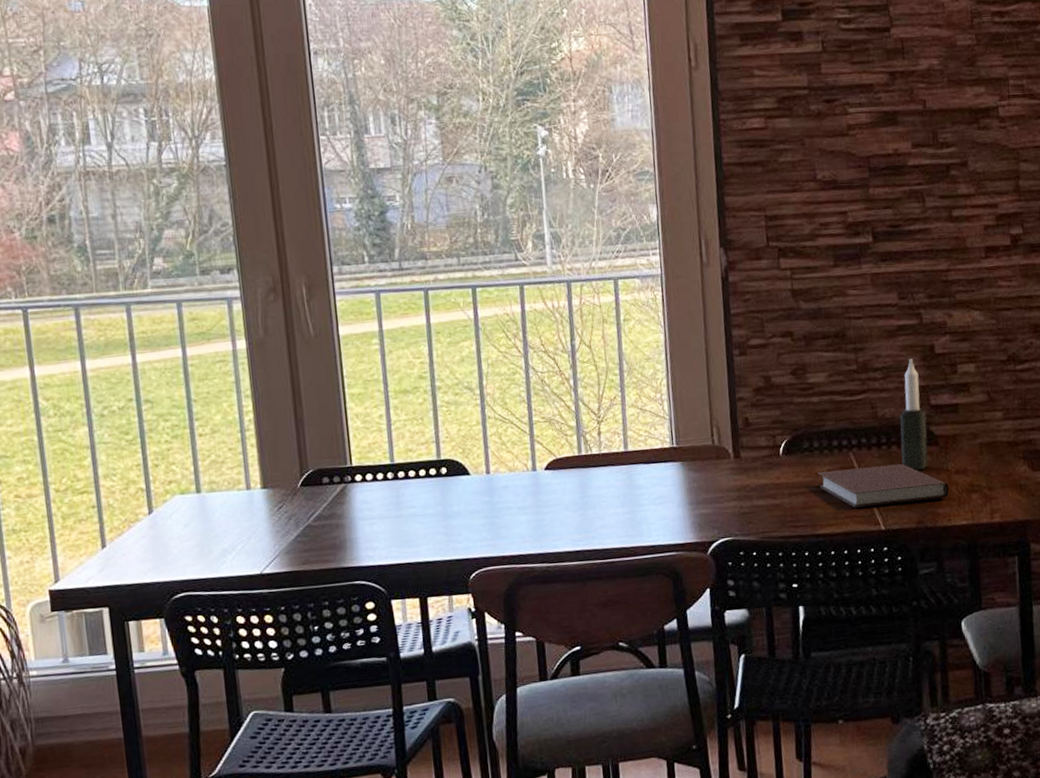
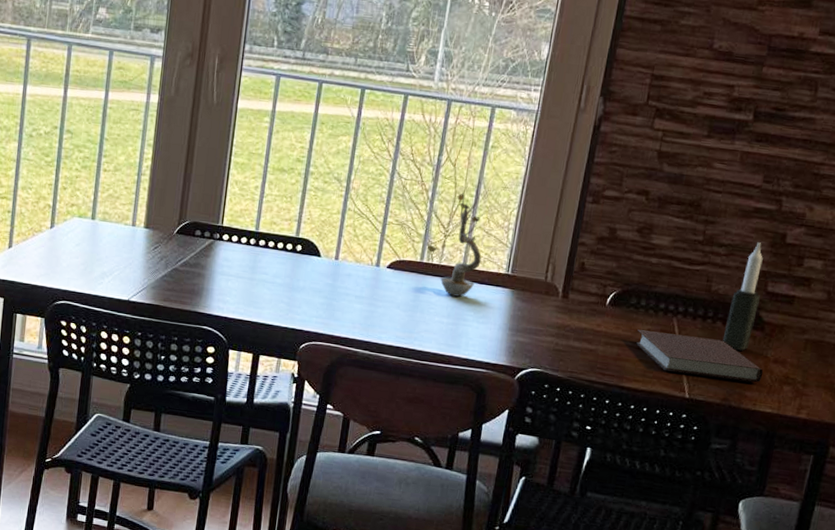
plant: none [583,357,643,483] -> present [427,180,488,297]

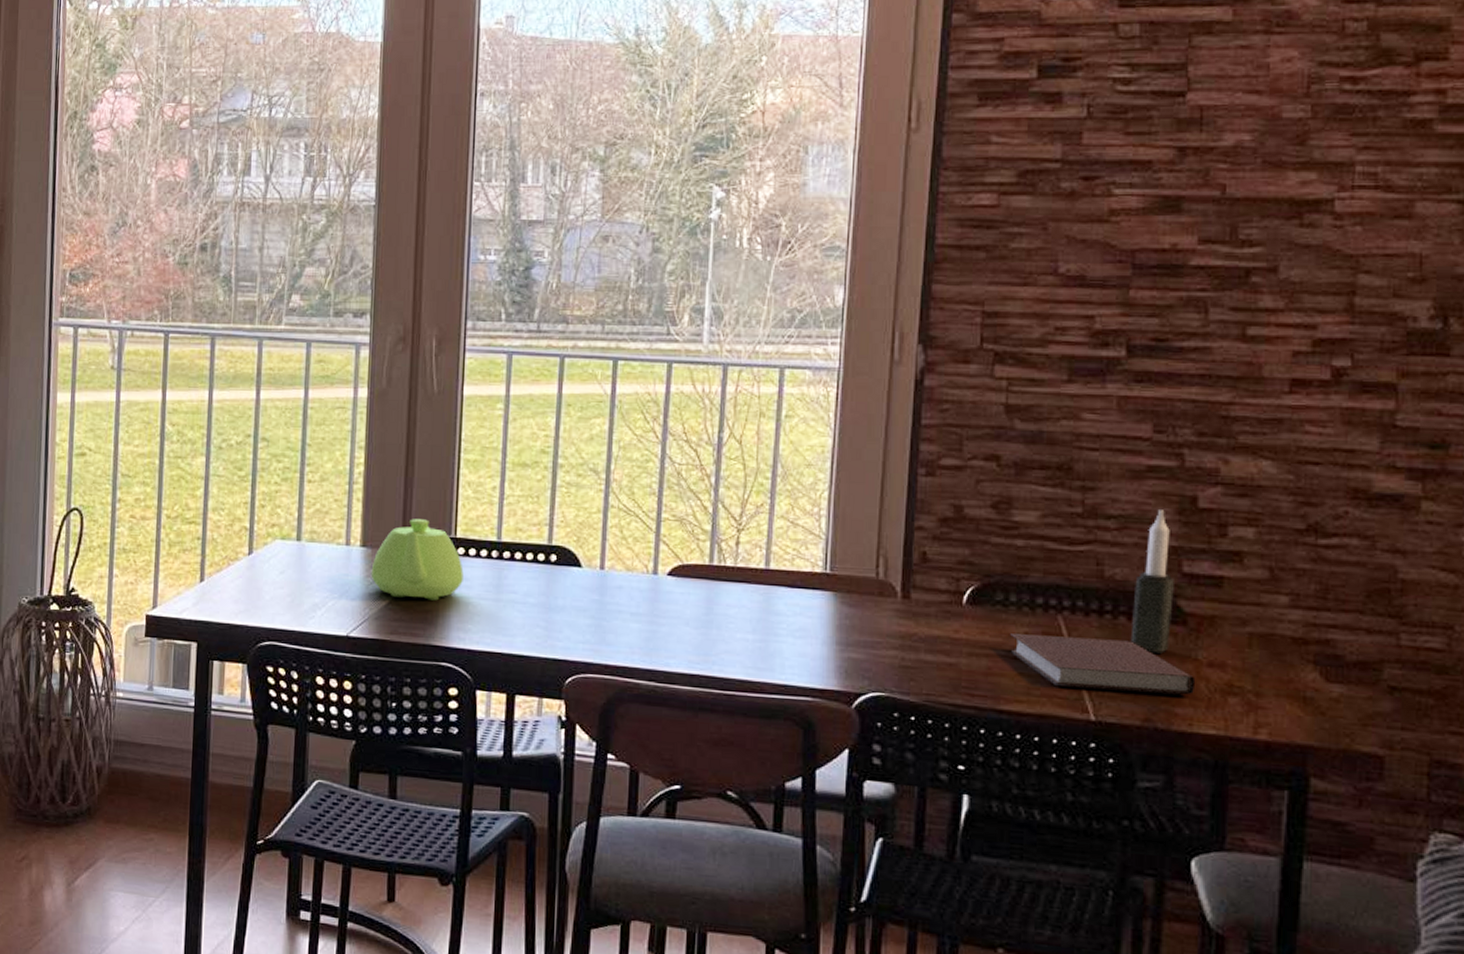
teapot: none [151,208,227,276] -> present [371,519,464,601]
plant: present [427,180,488,297] -> none [717,459,790,606]

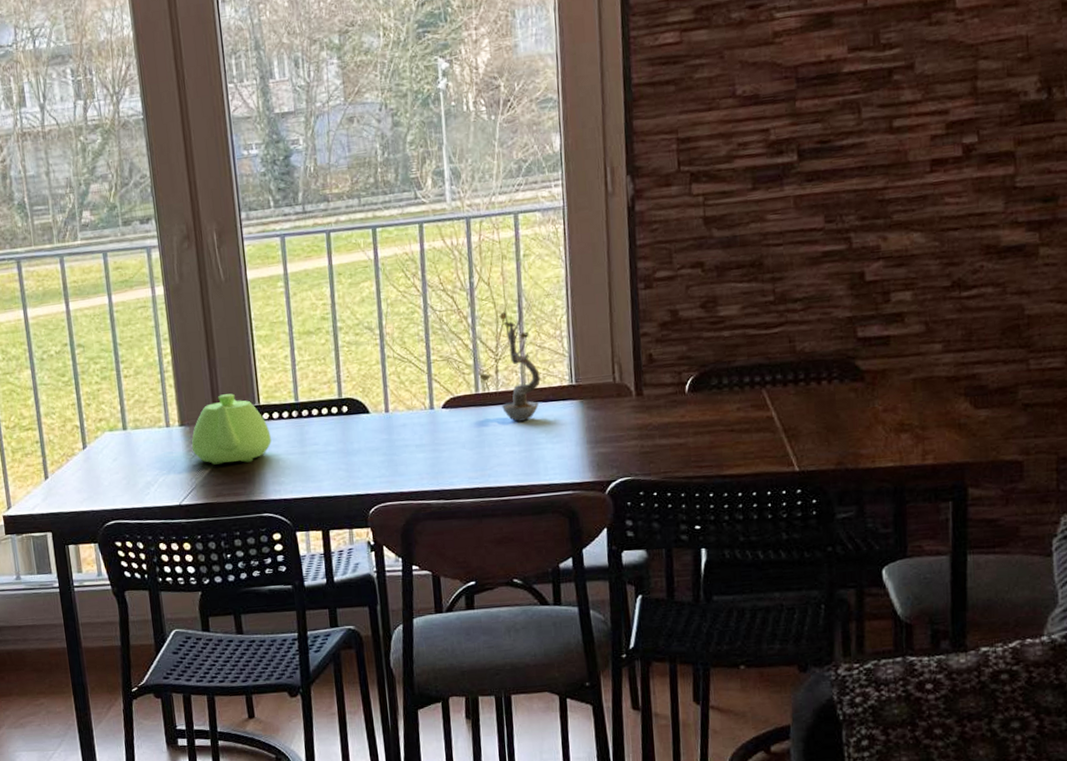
plant: none [717,459,790,606] -> present [480,294,541,422]
notebook: present [1010,634,1196,695] -> none [726,401,875,448]
candle: present [1130,510,1174,654] -> none [821,287,852,408]

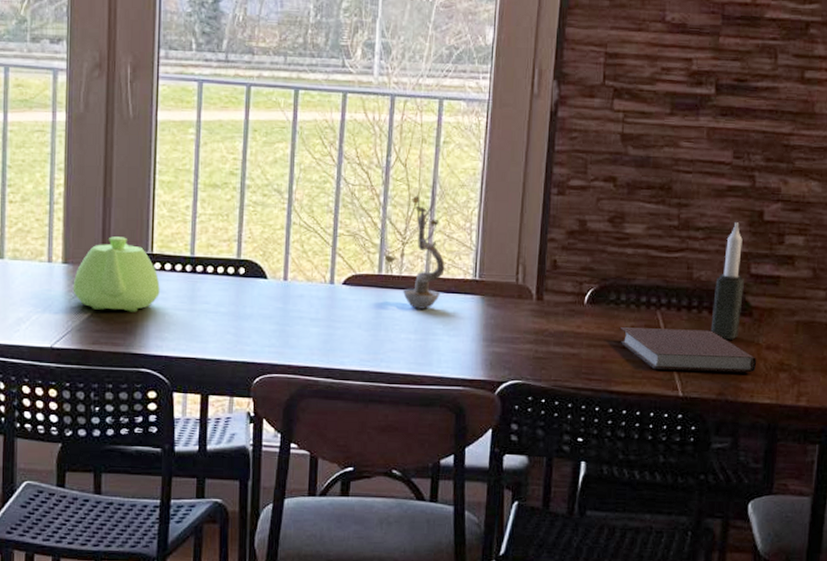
notebook: none [726,401,875,448] -> present [620,327,757,373]
candle: none [821,287,852,408] -> present [710,222,744,340]

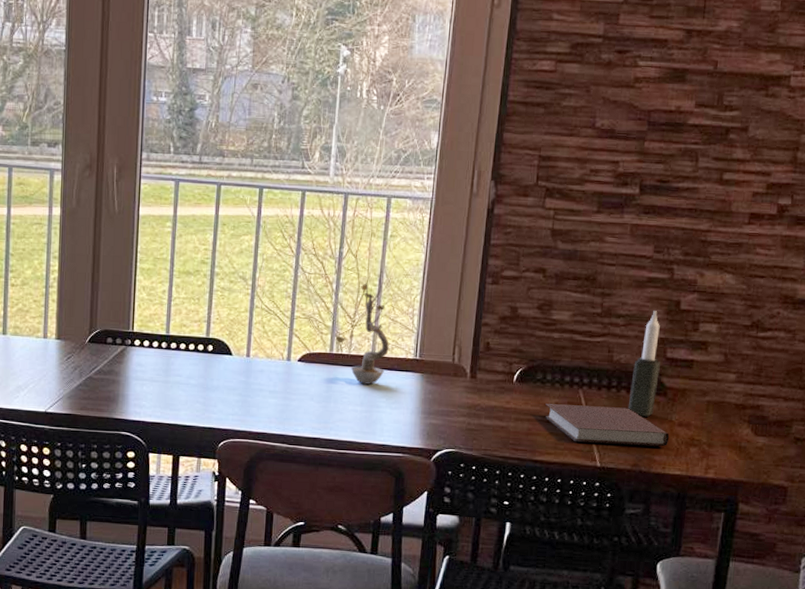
teapot: present [72,236,160,312] -> none [64,316,139,383]

